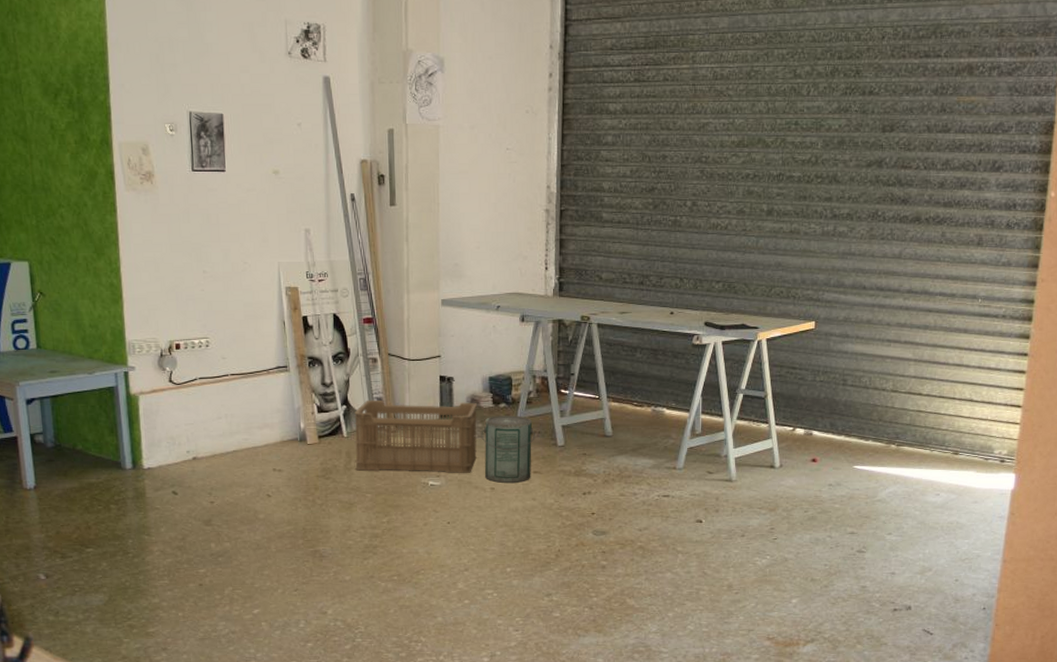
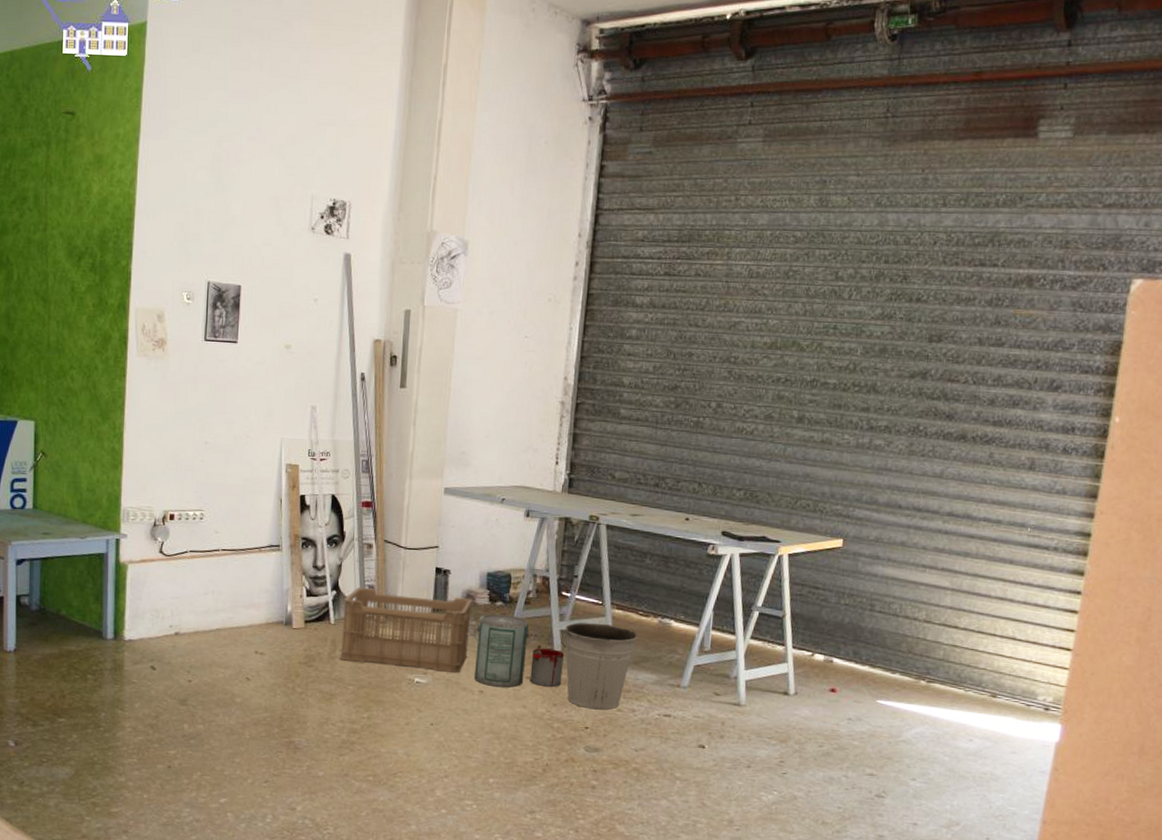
paint can: none [537,440,568,479] -> present [530,644,565,687]
bucket: none [563,416,633,496] -> present [561,622,637,710]

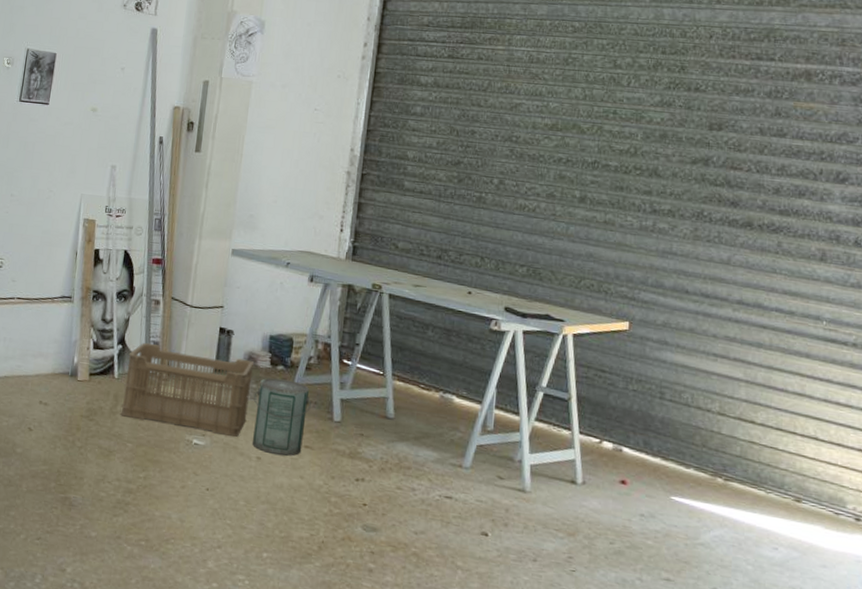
paint can: present [530,644,565,687] -> none [308,412,344,459]
bucket: present [561,622,637,710] -> none [340,392,418,487]

